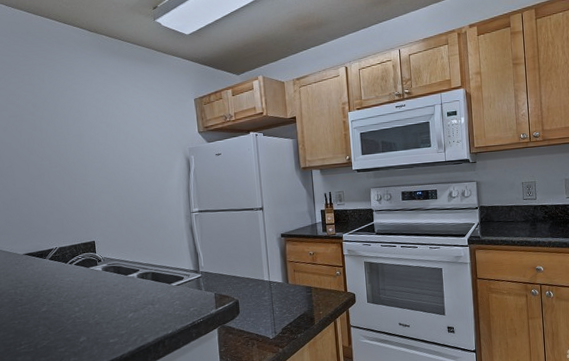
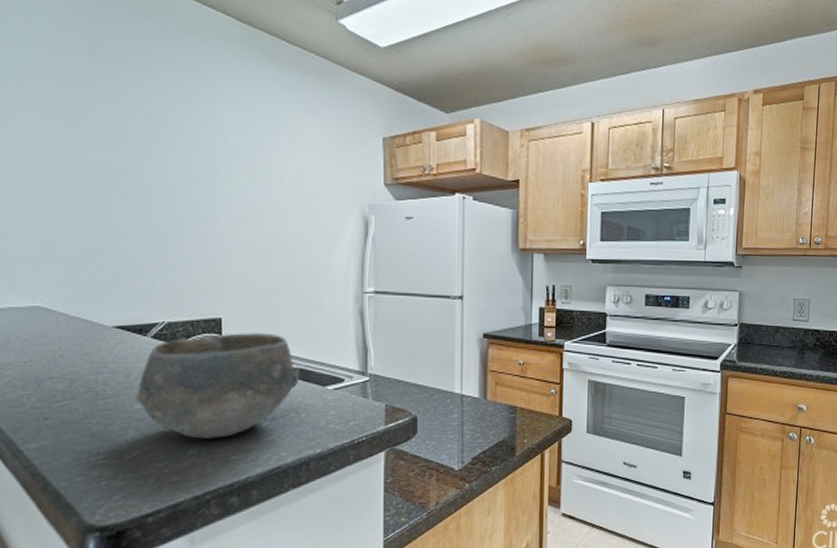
bowl: none [42,248,152,329] -> present [135,333,299,439]

